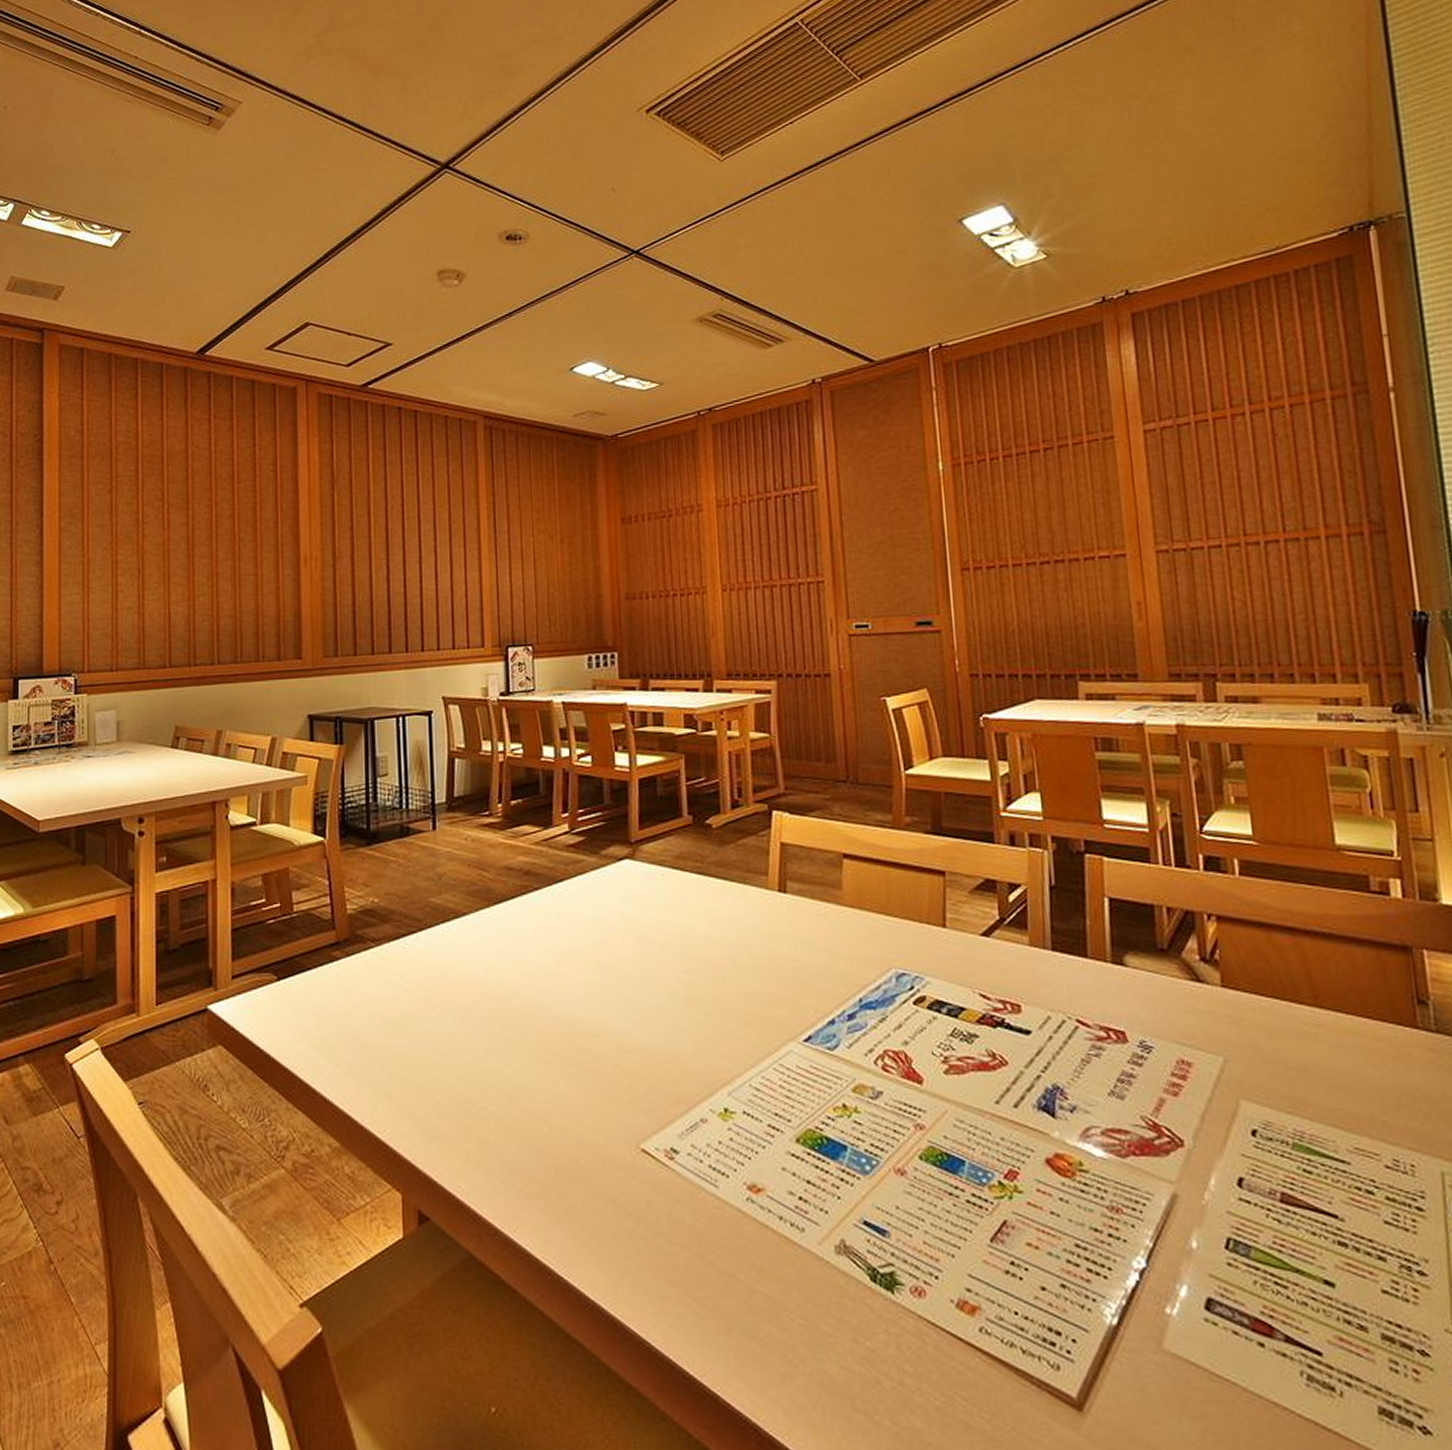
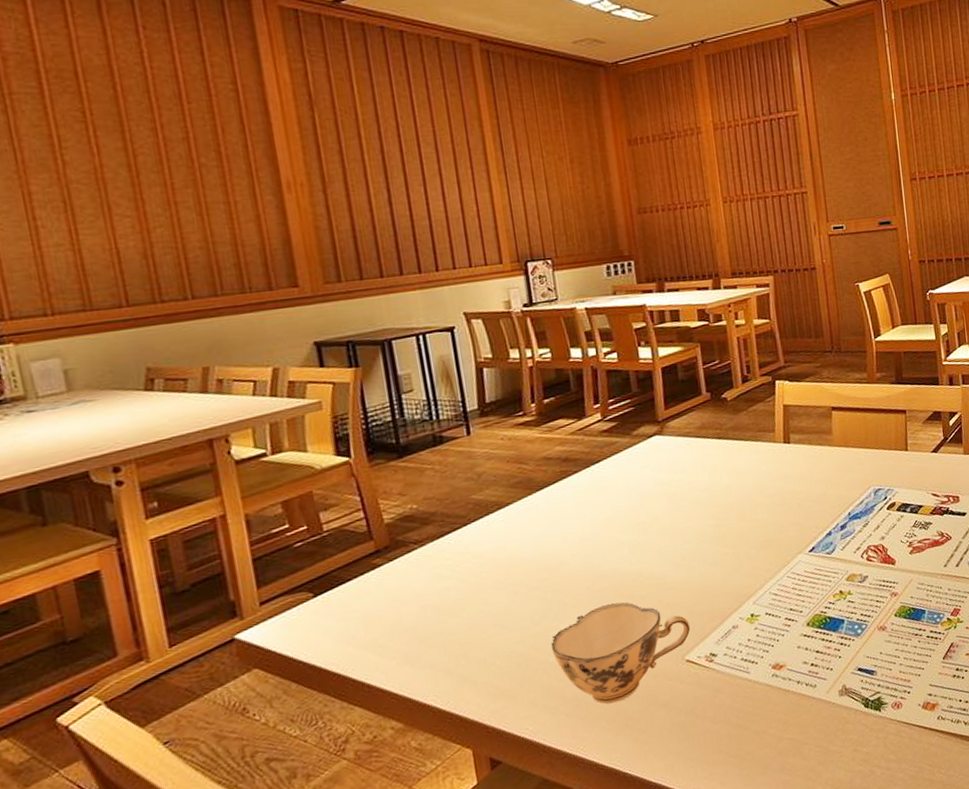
teacup: none [493,1056,650,1181] -> present [551,602,691,704]

